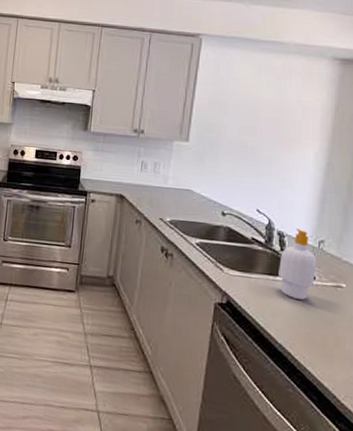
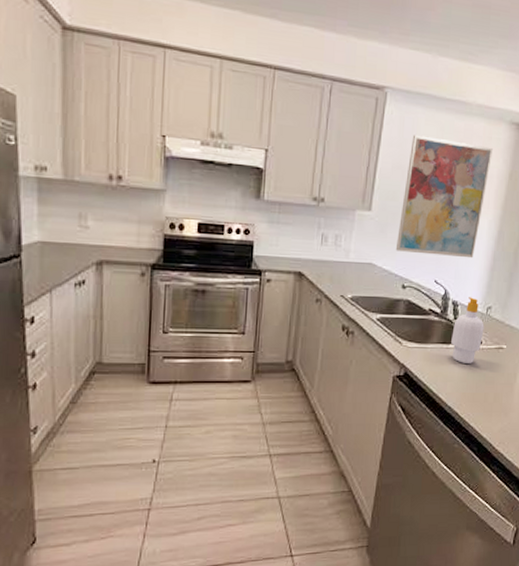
wall art: none [214,73,314,189] -> present [395,135,493,258]

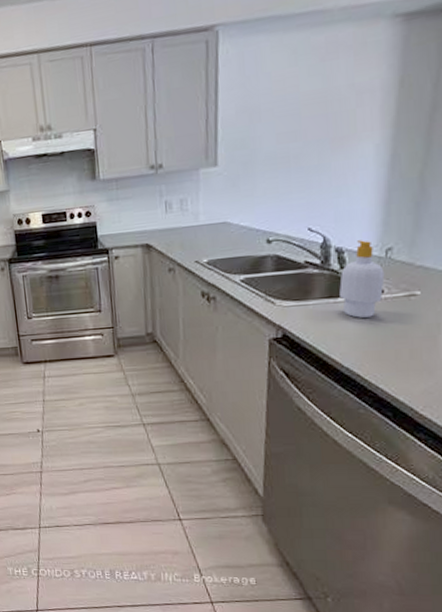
wall art: present [395,135,493,258] -> none [252,54,370,204]

